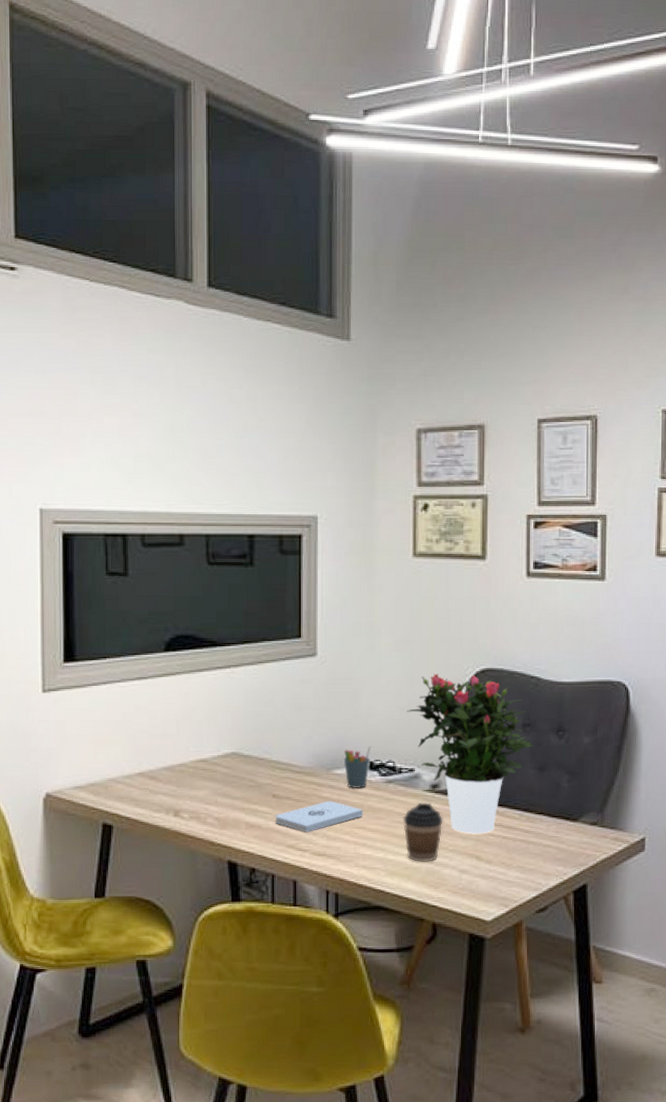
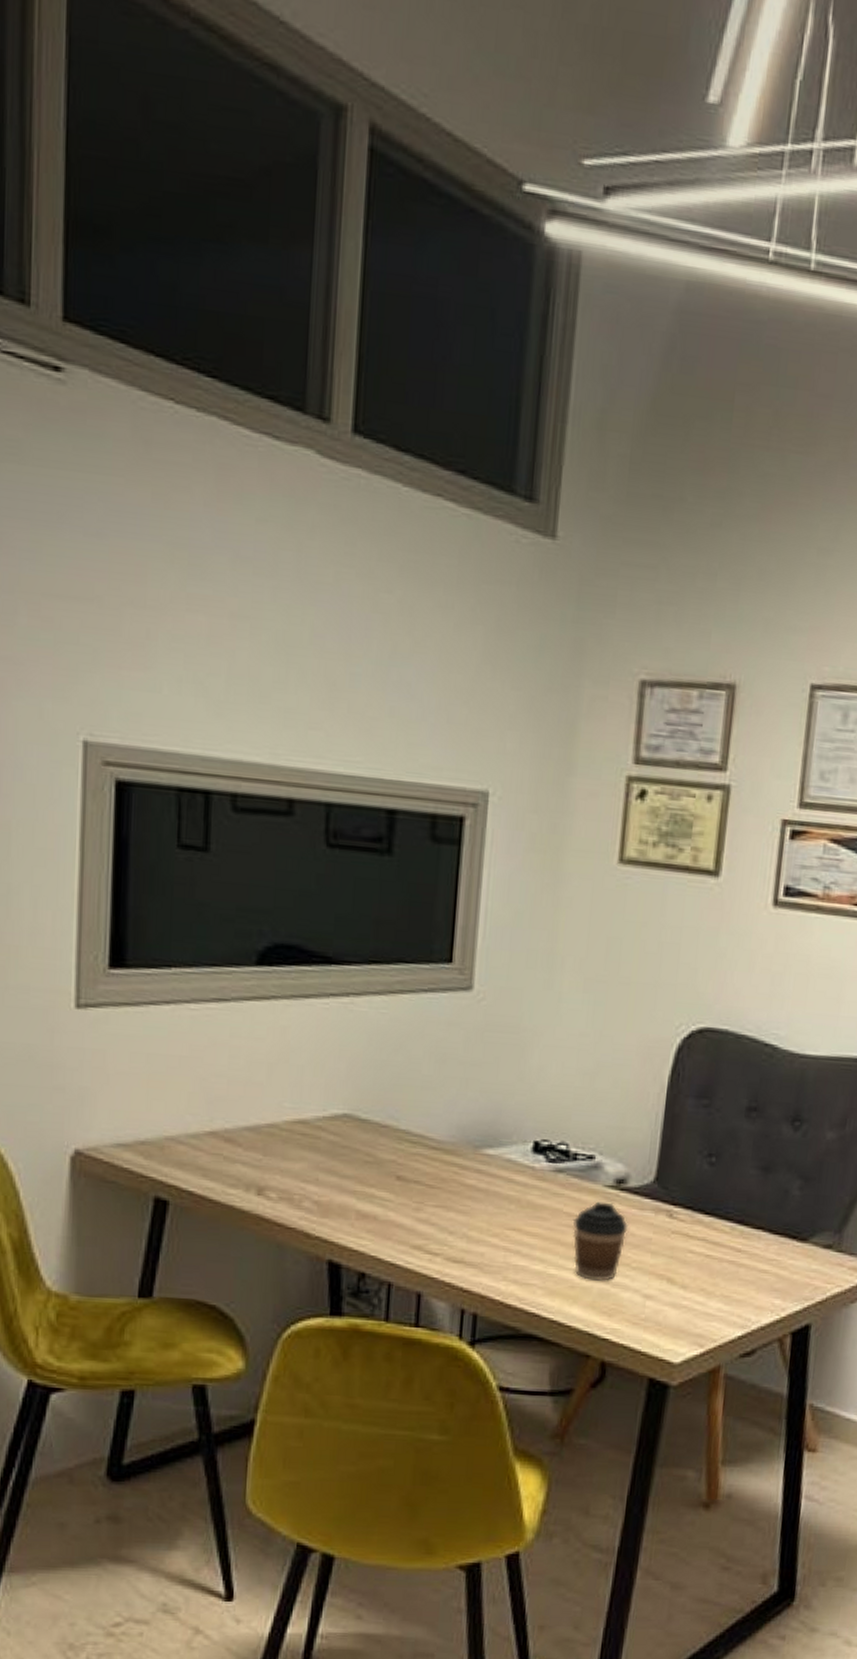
notepad: present [275,801,363,832] -> none [397,1190,520,1231]
pen holder: present [343,745,372,789] -> none [498,1119,539,1177]
potted flower: present [407,673,534,833] -> none [591,1028,759,1249]

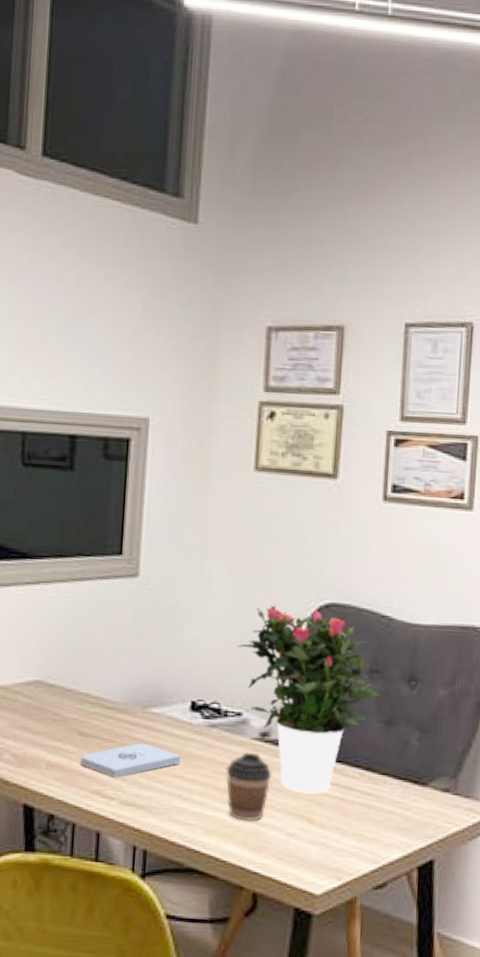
notepad: none [397,1190,520,1231] -> present [79,743,181,778]
potted flower: none [591,1028,759,1249] -> present [237,605,381,793]

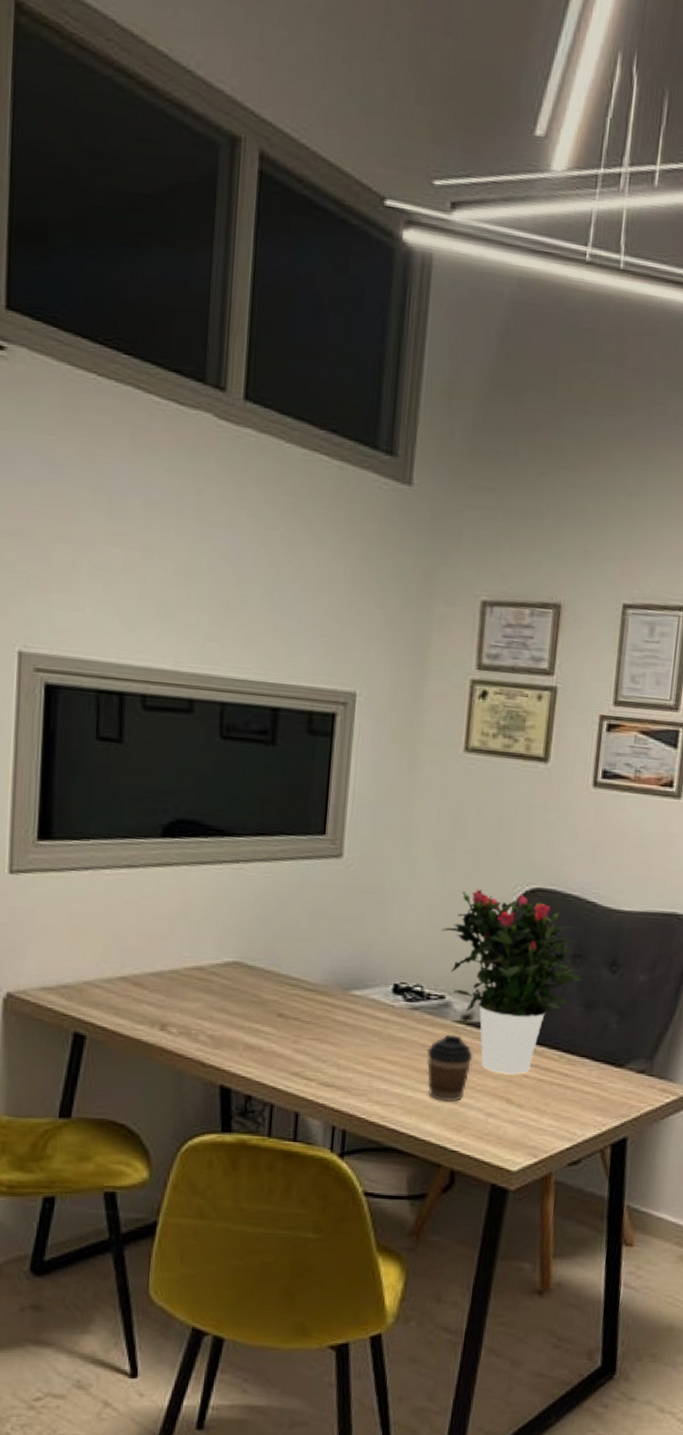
notepad: present [79,743,181,778] -> none [278,1025,382,1060]

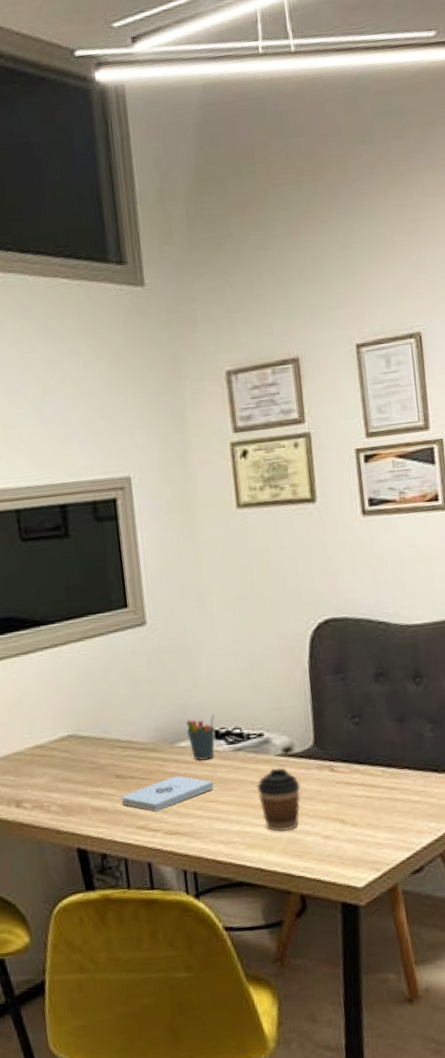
notepad: none [278,1025,382,1060] -> present [121,775,214,812]
pen holder: none [363,965,398,1014] -> present [185,713,216,761]
potted flower: present [442,889,583,1074] -> none [248,627,390,797]

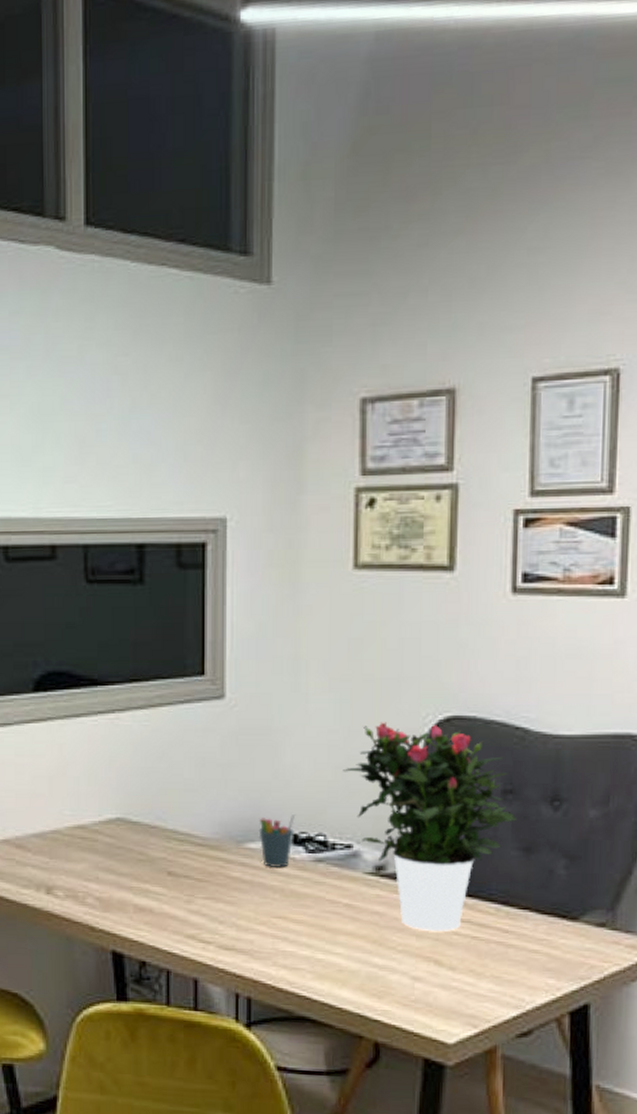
notepad: present [121,775,214,812] -> none [170,882,284,920]
potted flower: none [248,627,390,797] -> present [343,722,517,931]
coffee cup: present [256,767,301,832] -> none [336,888,391,965]

